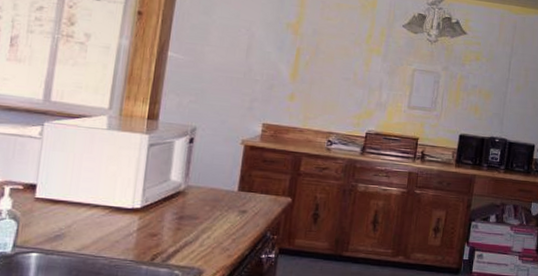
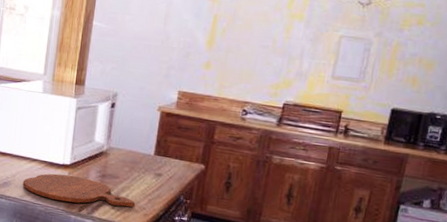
cutting board: none [80,220,218,251] -> present [22,173,136,207]

